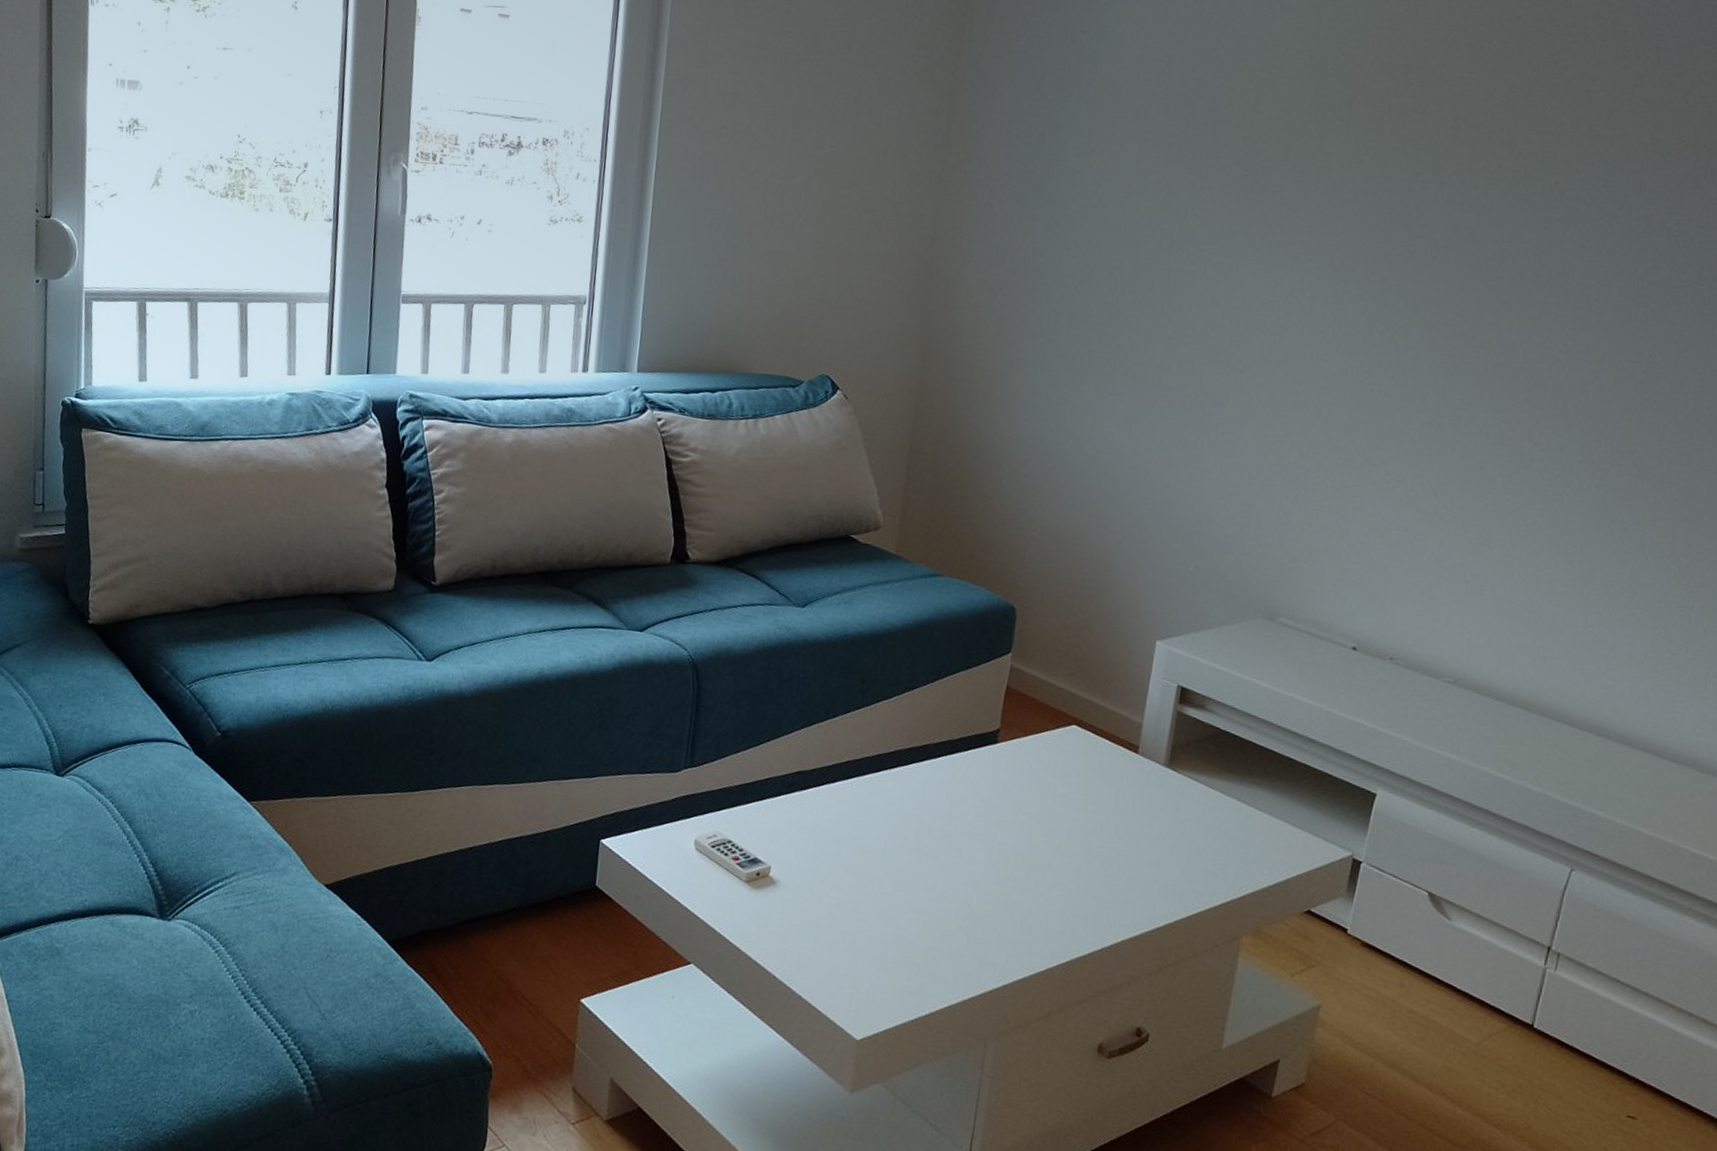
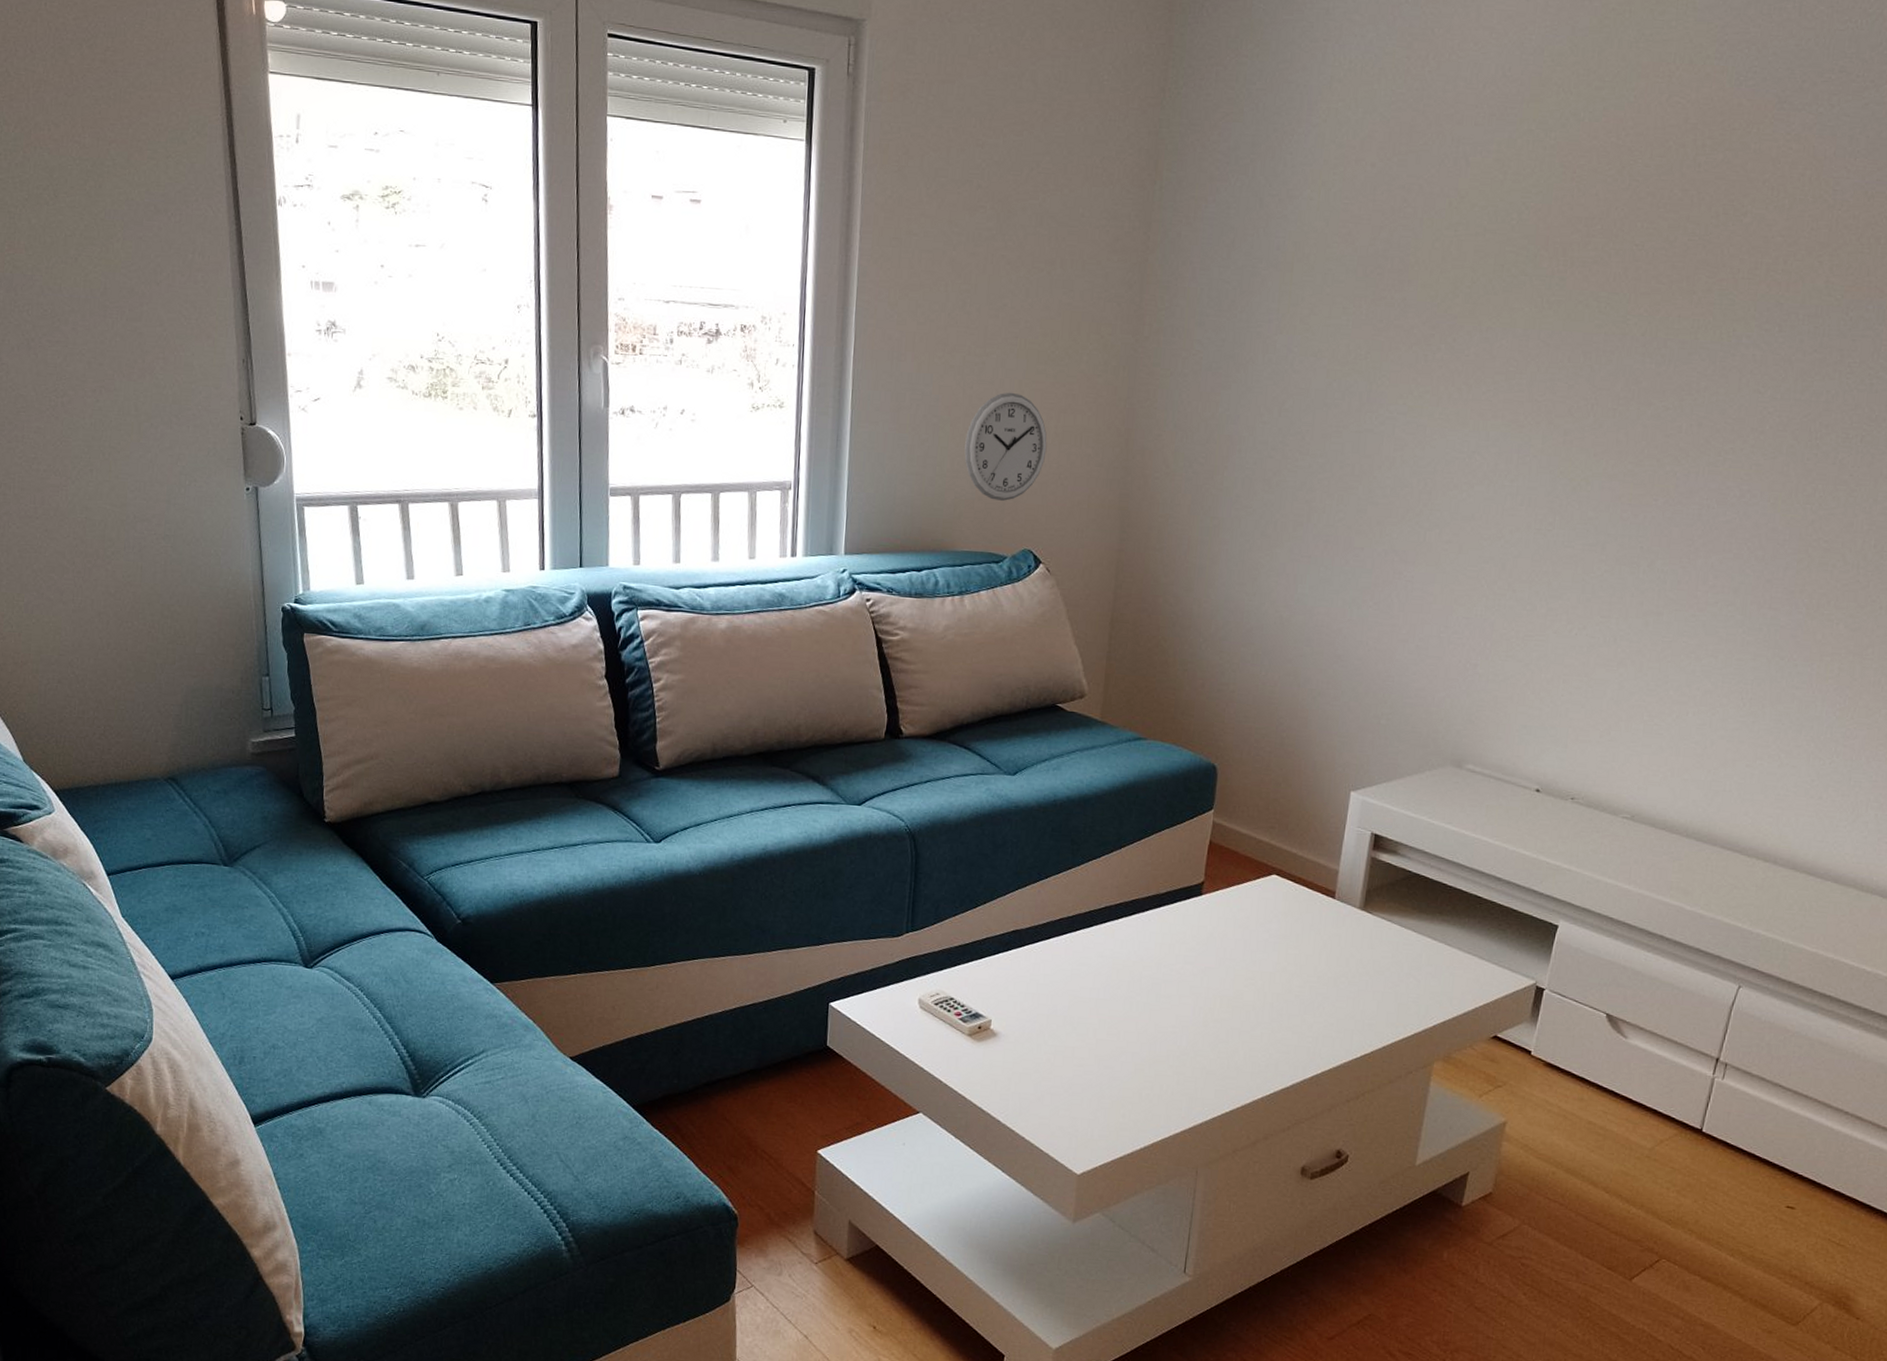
wall clock: none [763,215,849,325] -> present [964,392,1047,501]

